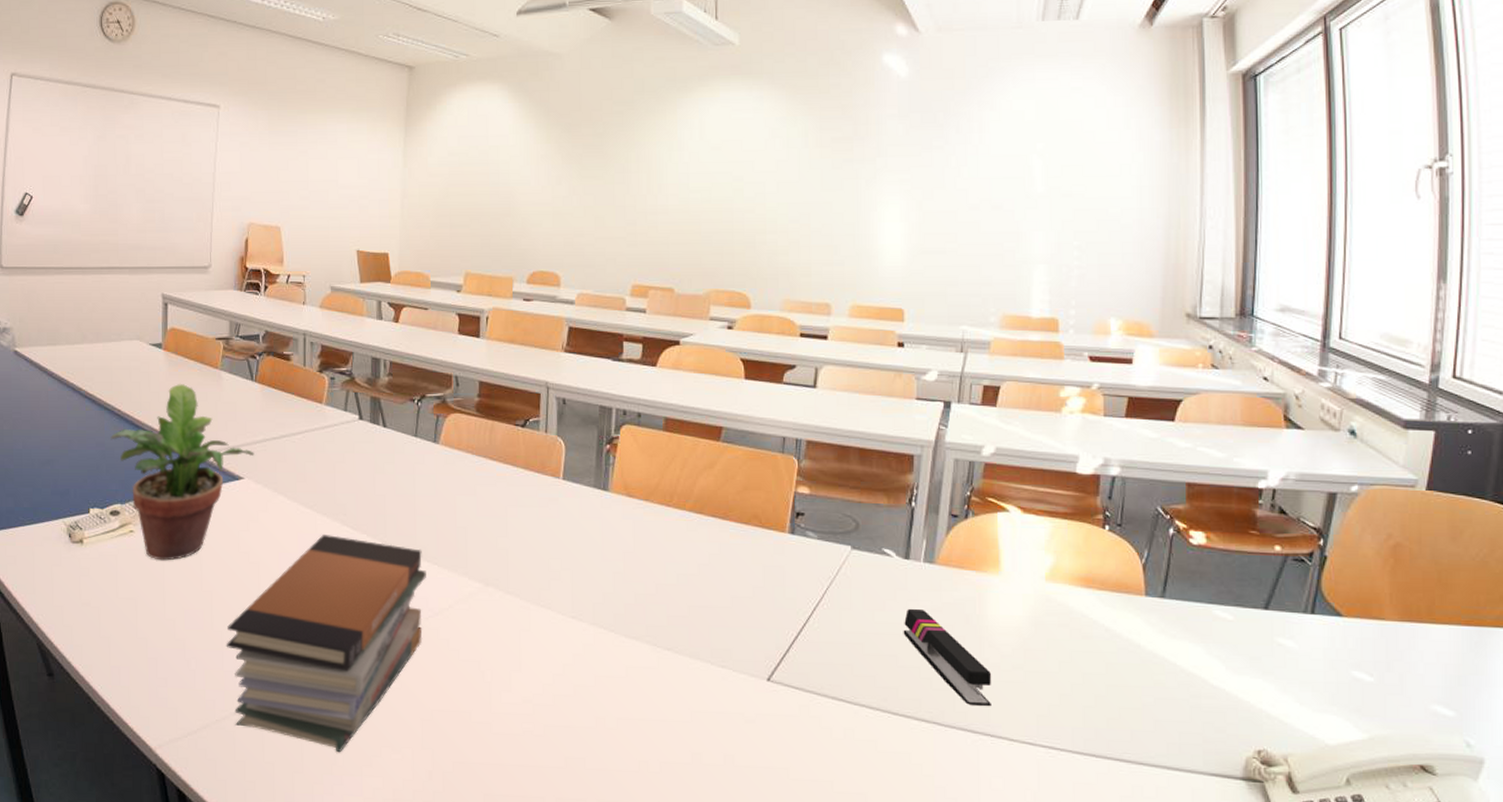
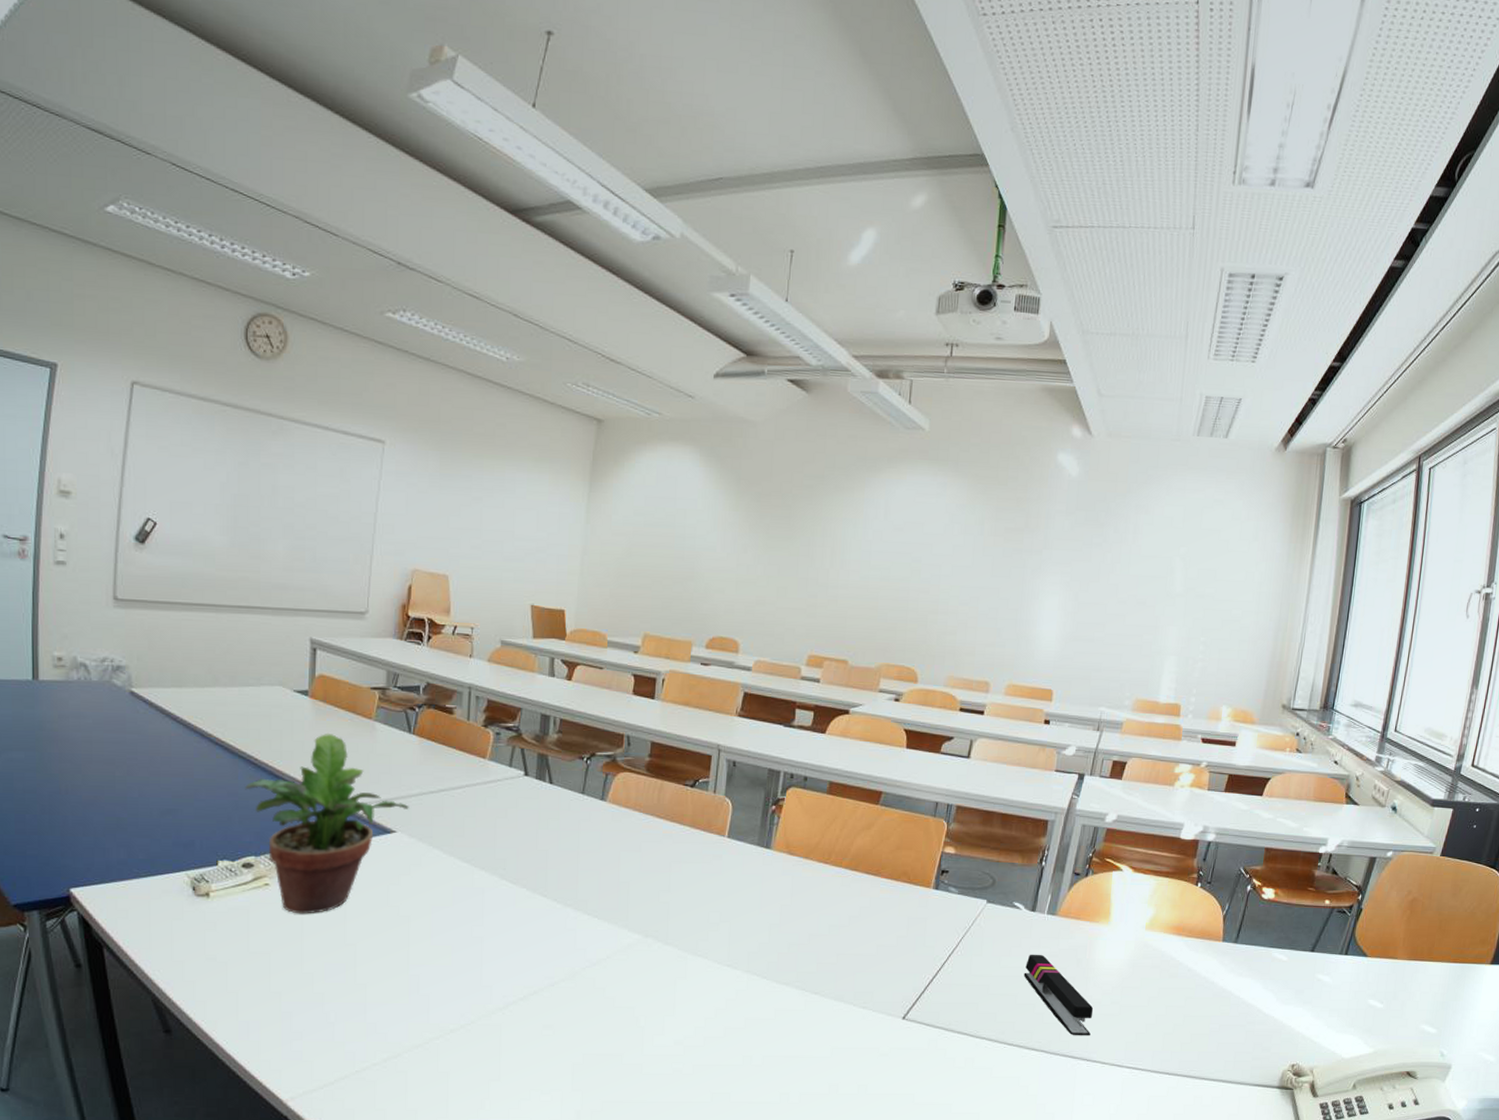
book stack: present [226,535,426,753] -> none [369,889,586,1098]

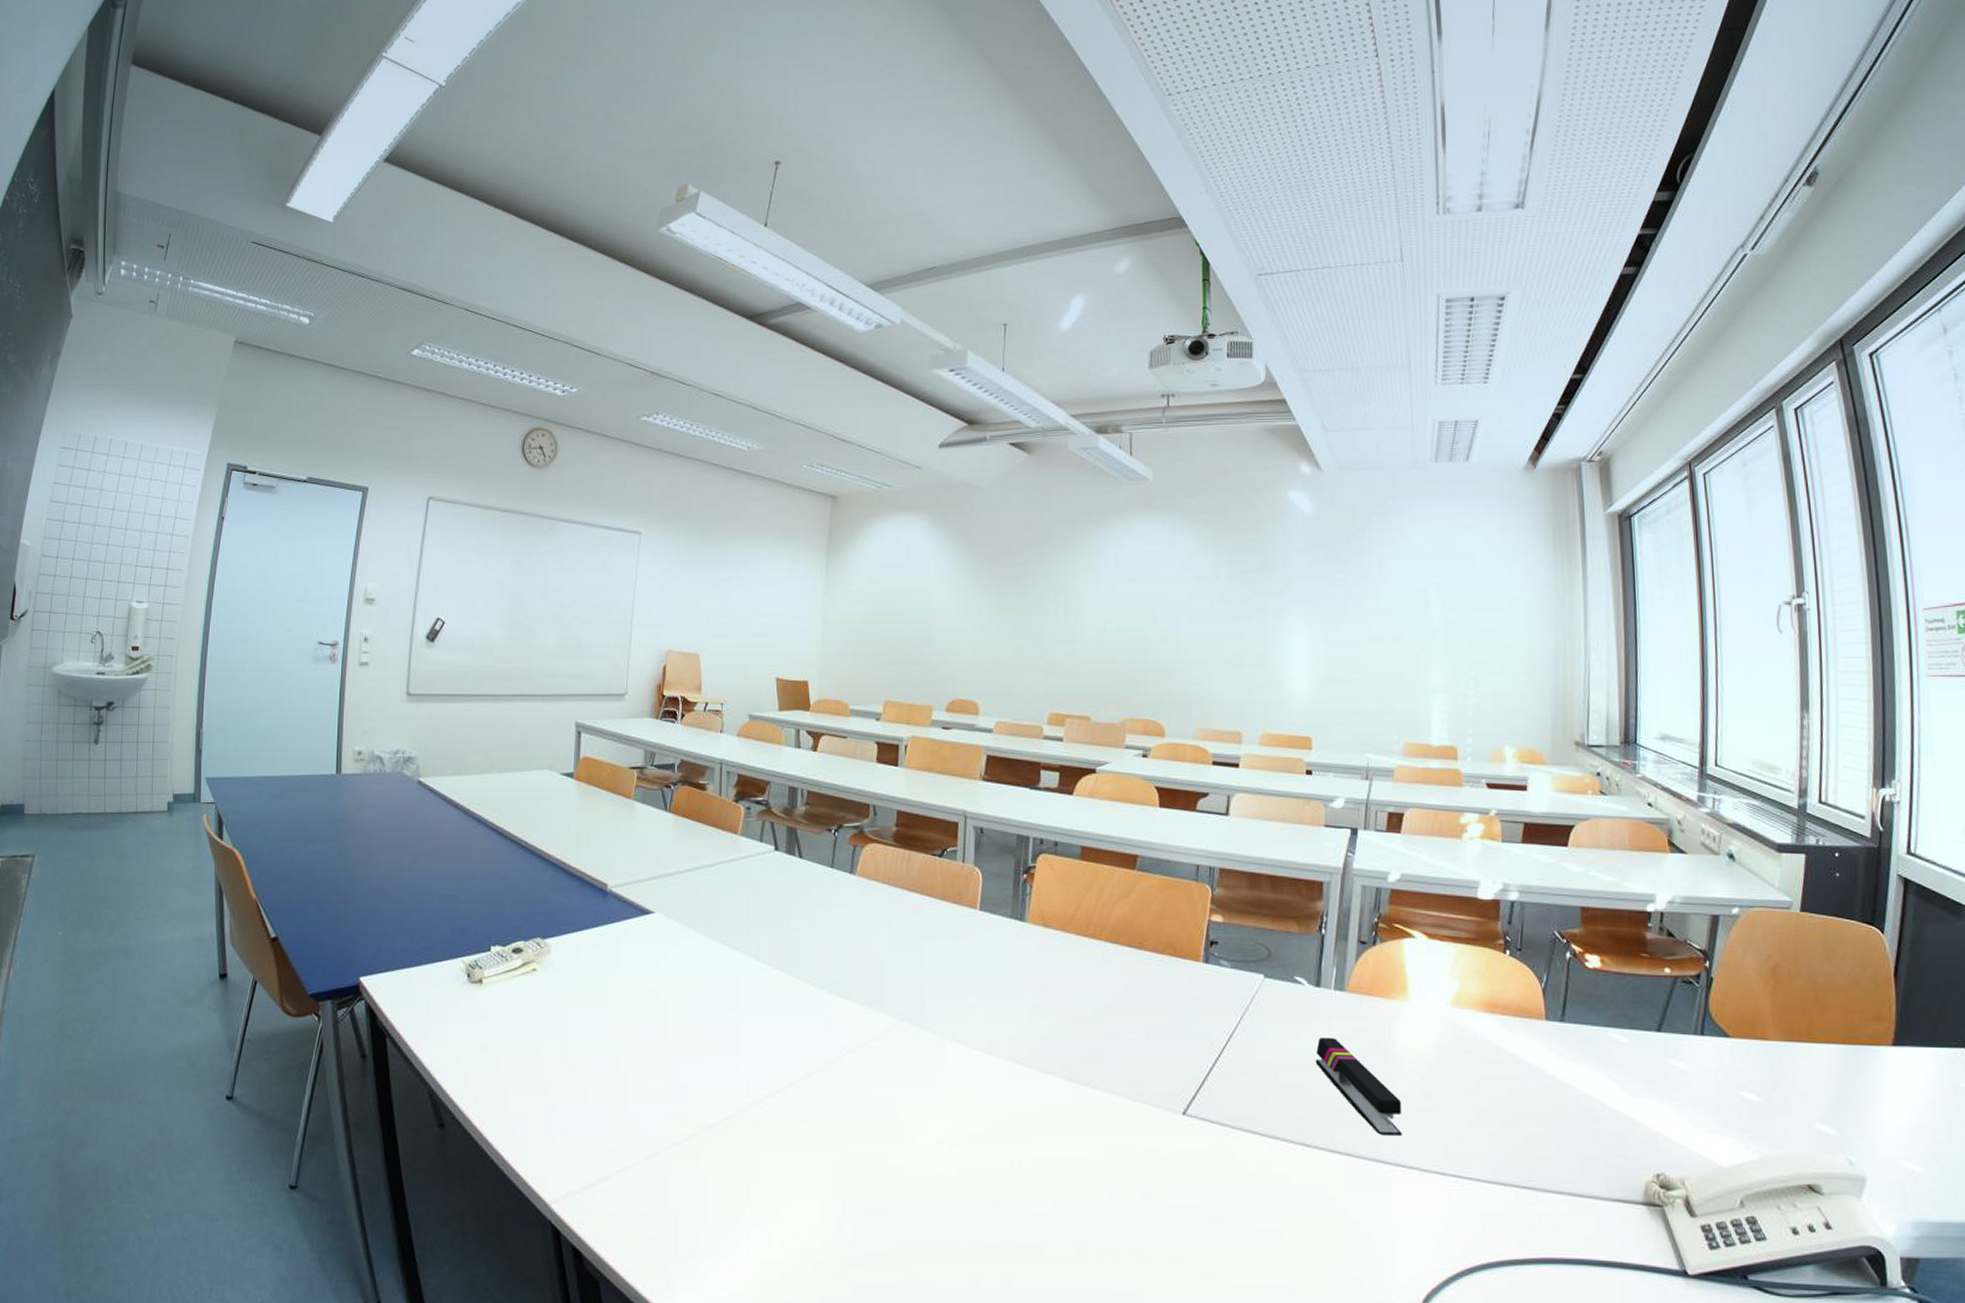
potted plant: present [245,733,409,914] -> none [516,814,666,1001]

